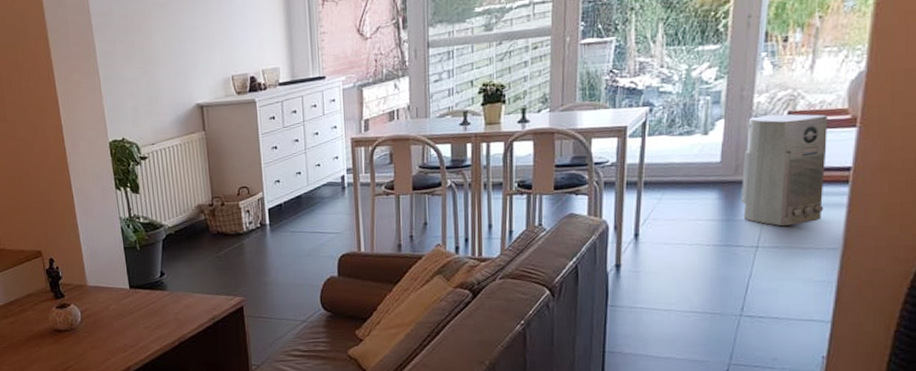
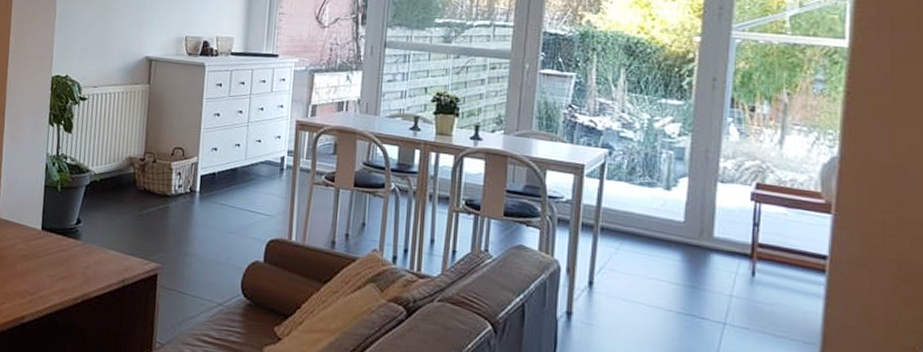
air purifier: present [742,114,828,226] -> none [707,181,800,309]

